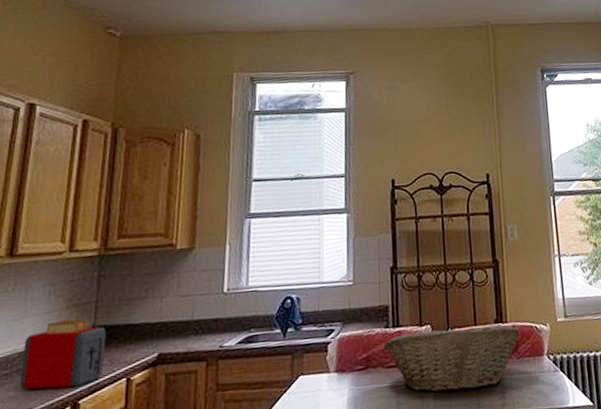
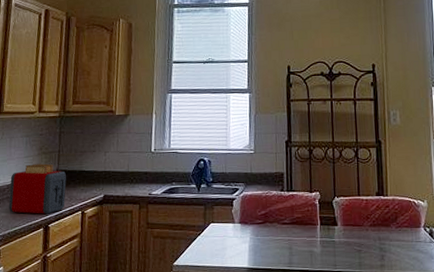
fruit basket: present [383,324,520,393] -> none [279,194,399,251]

